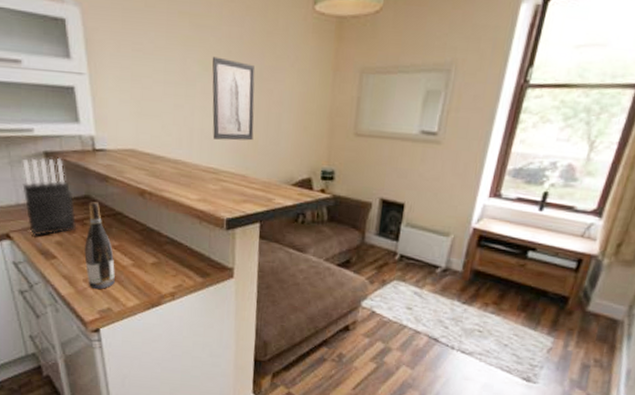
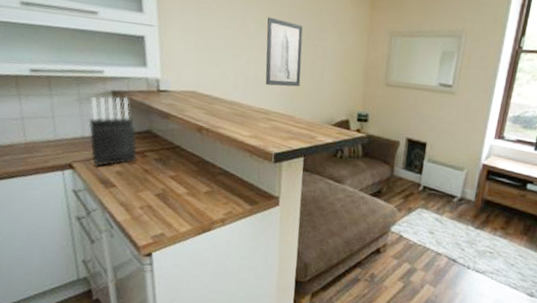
wine bottle: present [84,202,115,290] -> none [142,136,171,216]

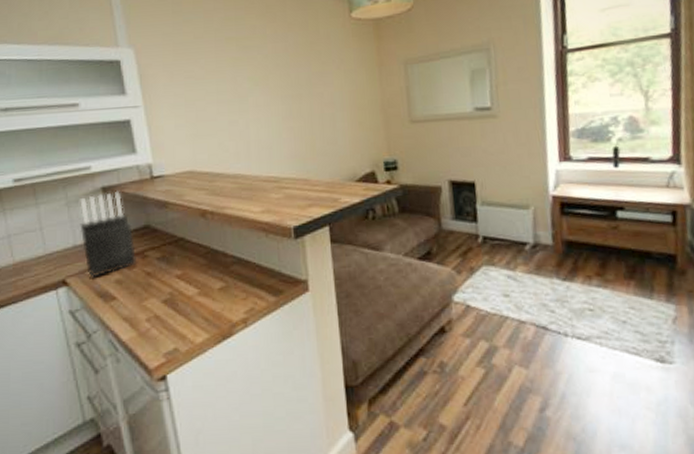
wall art: present [265,17,303,87] -> none [261,71,310,148]

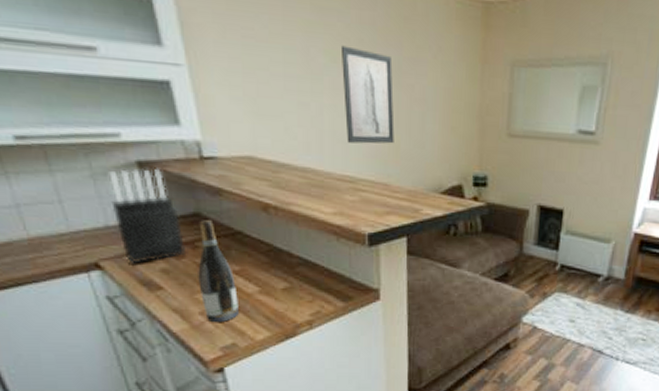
wine bottle: none [146,231,180,329] -> present [198,220,239,323]
wall art: none [261,71,310,148] -> present [340,45,395,144]

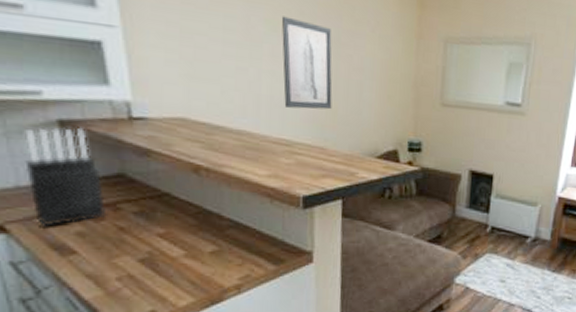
wine bottle: present [198,220,239,323] -> none [118,181,161,289]

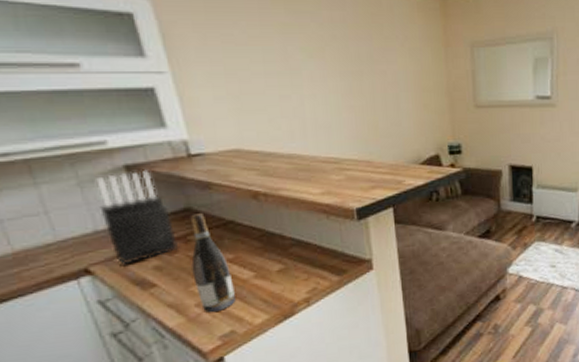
wine bottle: none [118,181,161,289] -> present [190,213,235,313]
wall art: present [281,16,332,110] -> none [315,42,373,127]

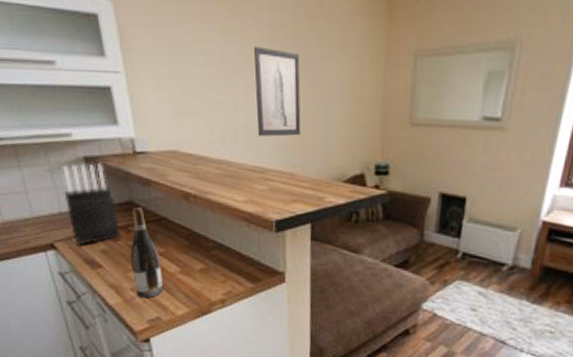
wall art: none [315,42,373,127] -> present [253,46,301,137]

